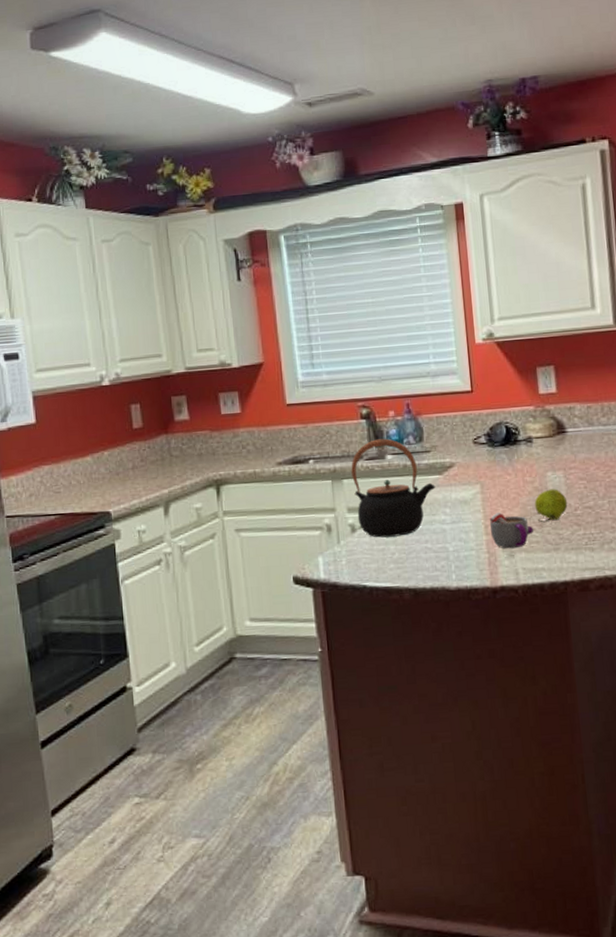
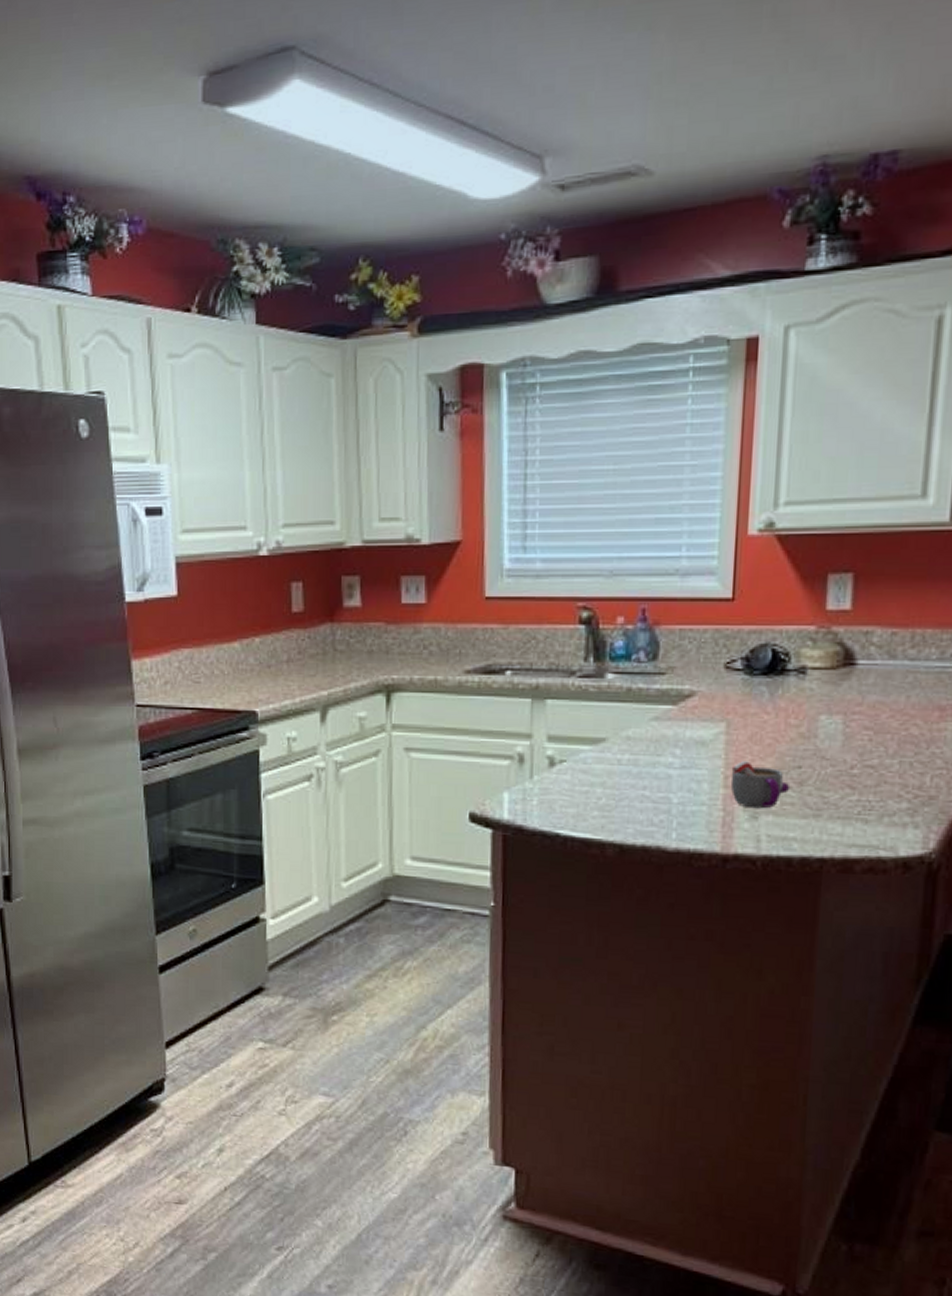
teapot: present [351,438,436,538] -> none [558,652,666,778]
fruit: present [534,489,568,523] -> none [795,737,842,780]

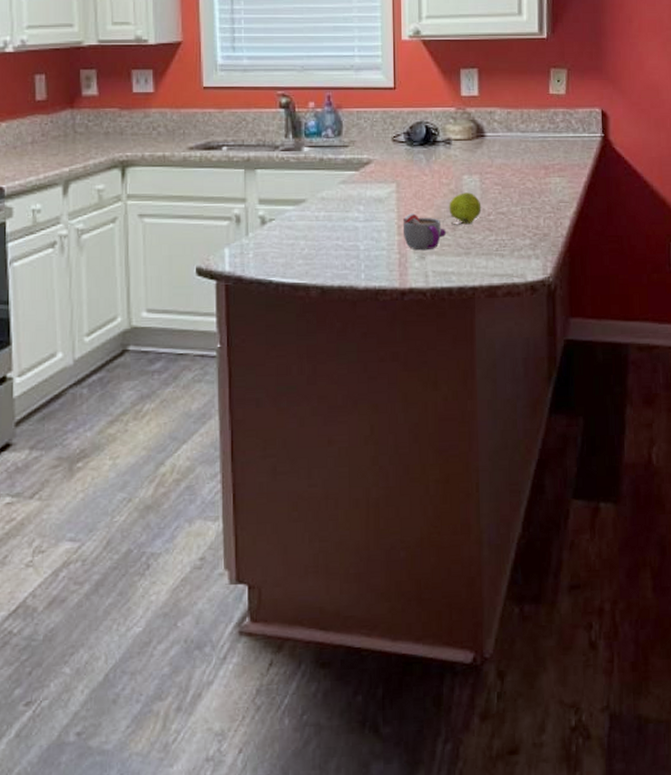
fruit: none [795,737,842,780] -> present [449,192,482,226]

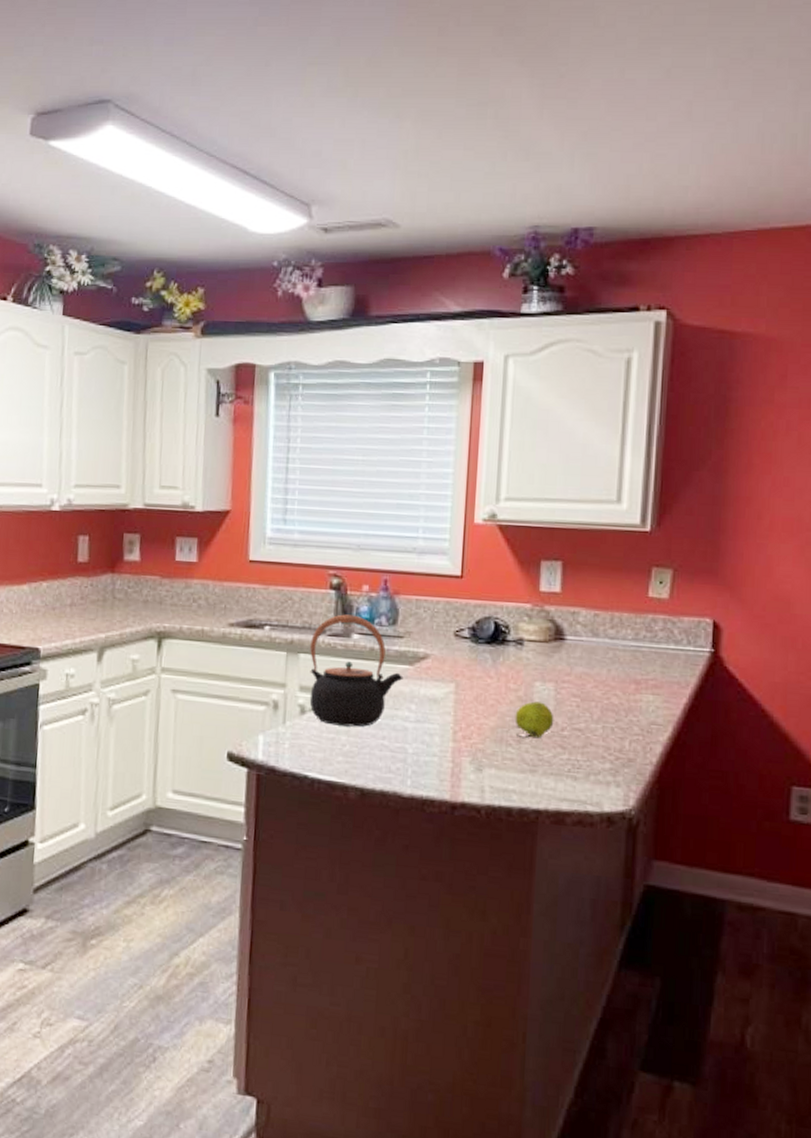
teapot: none [266,130,351,232] -> present [309,614,404,727]
mug: present [402,213,447,251] -> none [458,718,510,763]

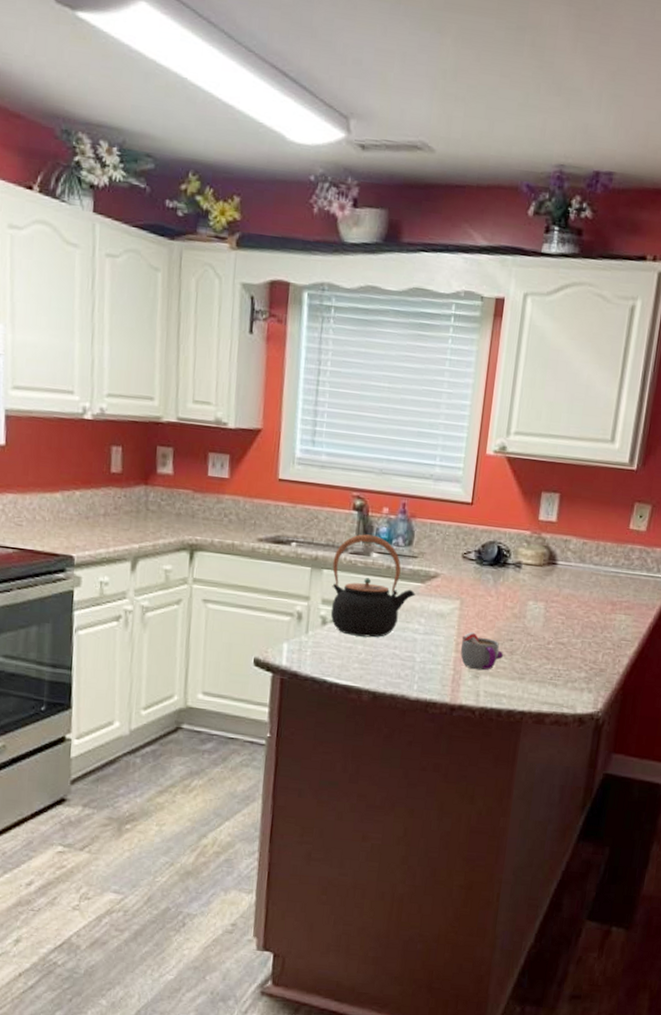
mug: none [458,718,510,763] -> present [460,632,504,671]
fruit: present [514,701,554,739] -> none [509,618,543,651]

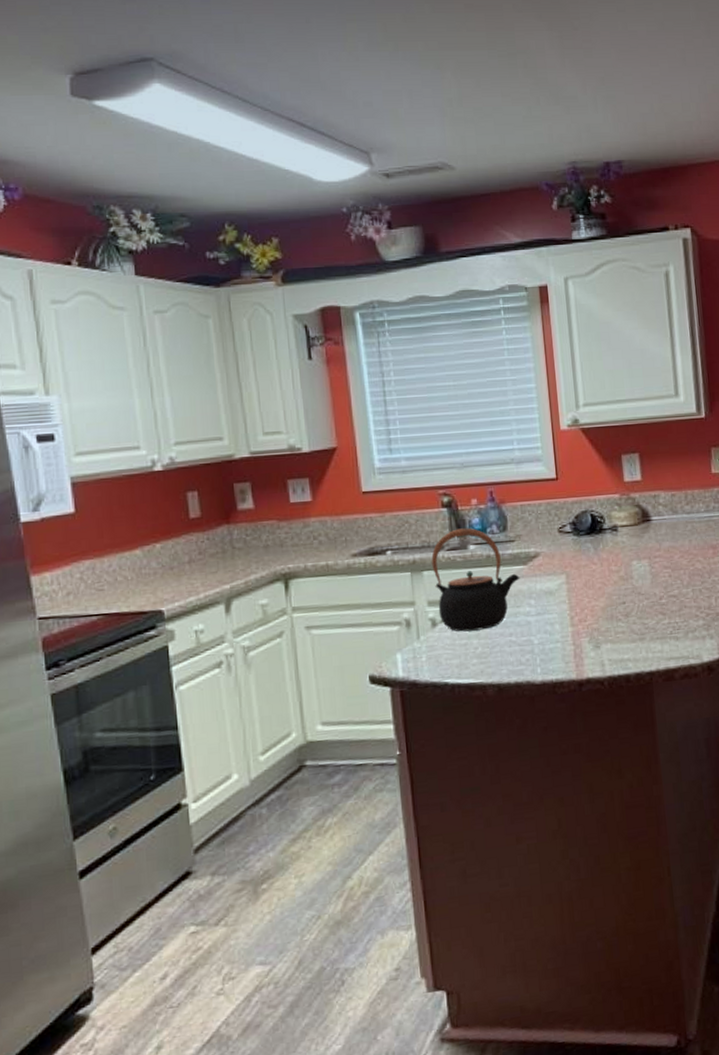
mug: present [460,632,504,671] -> none [574,603,620,640]

